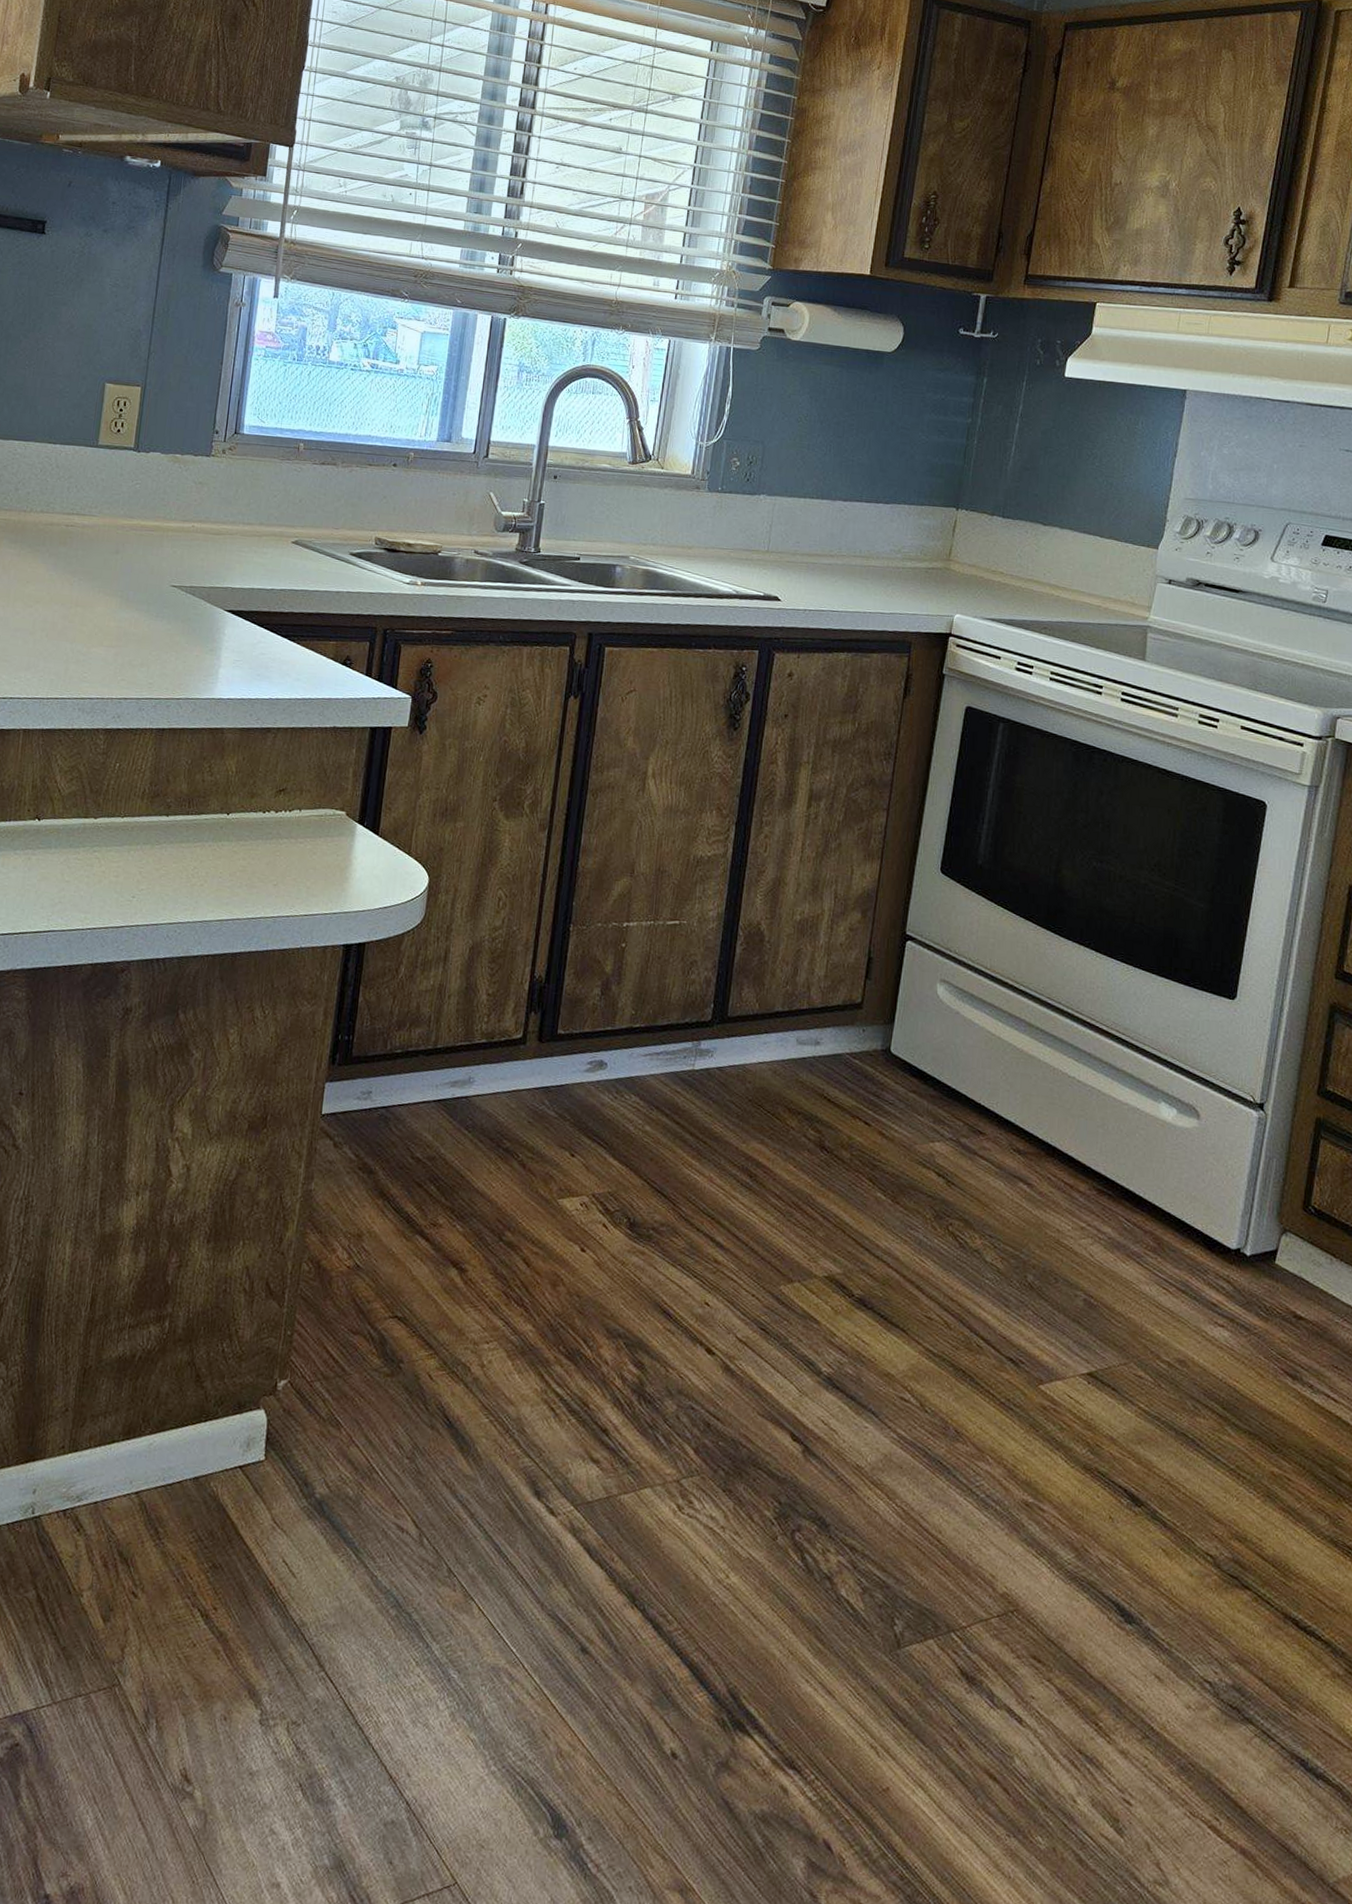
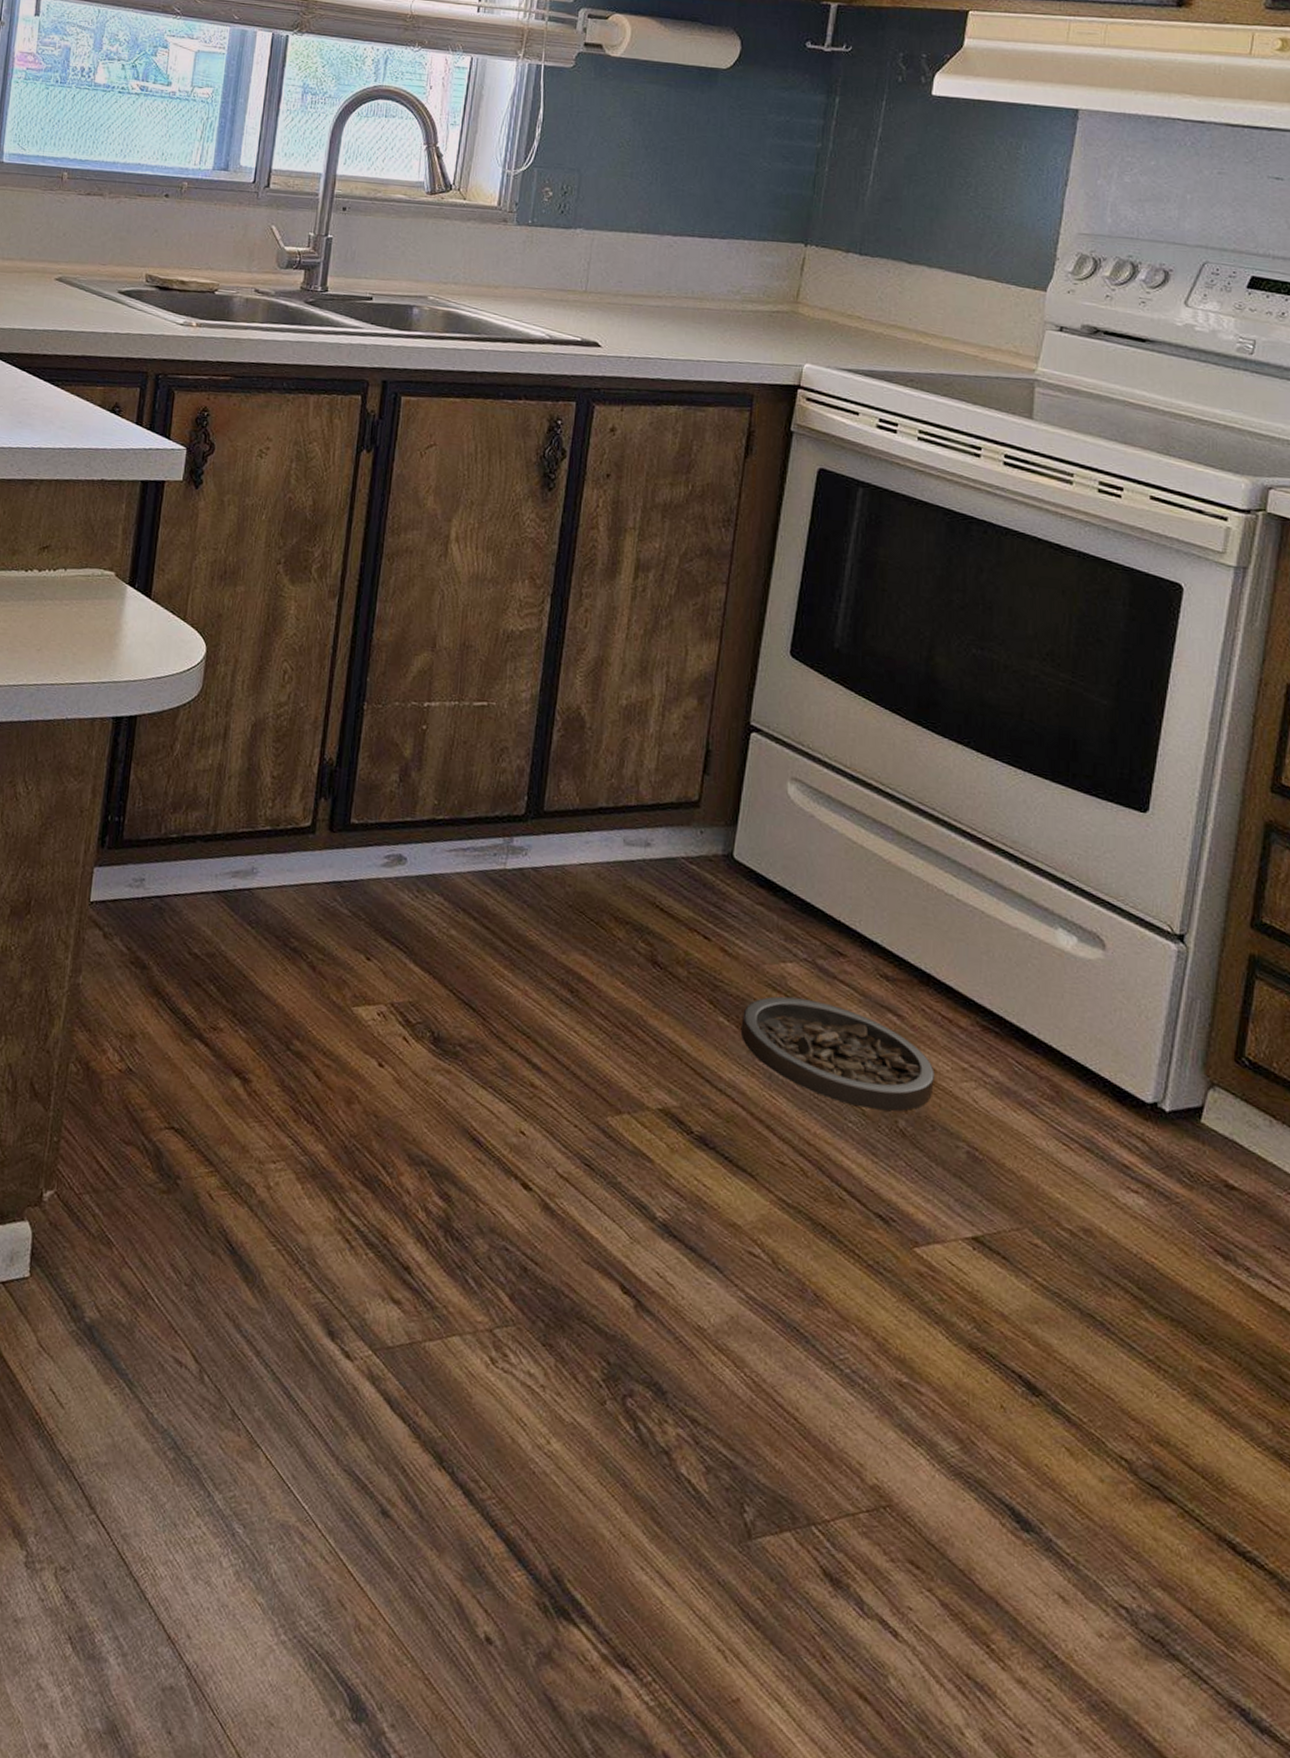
pet bowl: none [895,1172,1058,1268] -> present [740,996,935,1112]

